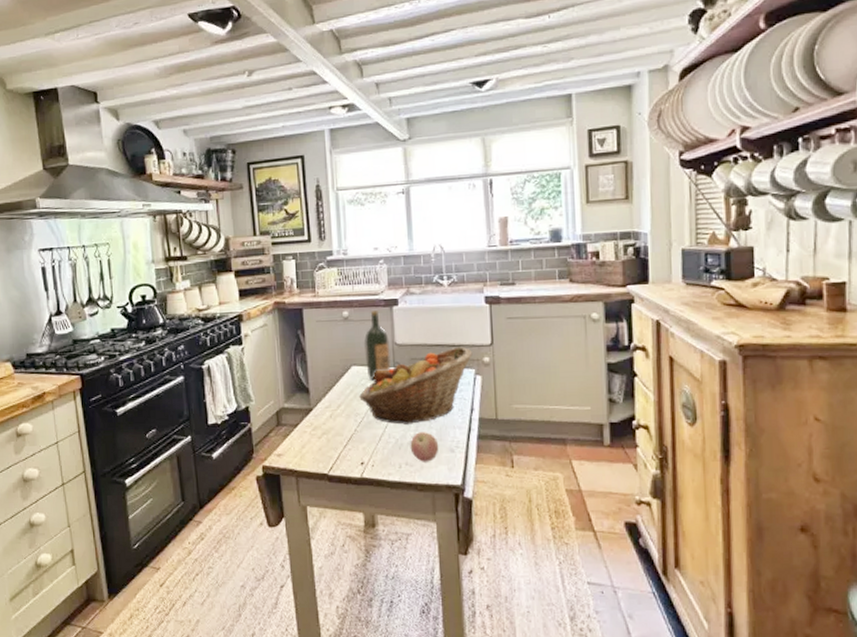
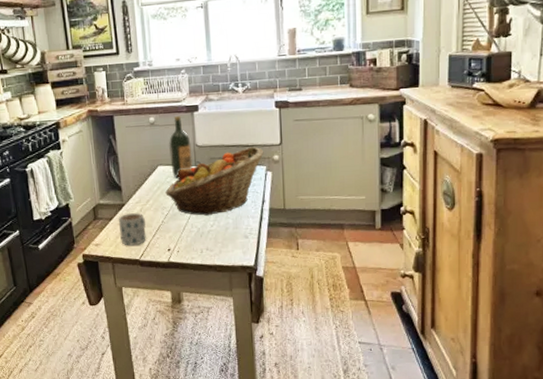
mug: none [304,418,337,458] -> present [118,212,146,246]
apple: present [410,432,439,462] -> none [210,221,235,247]

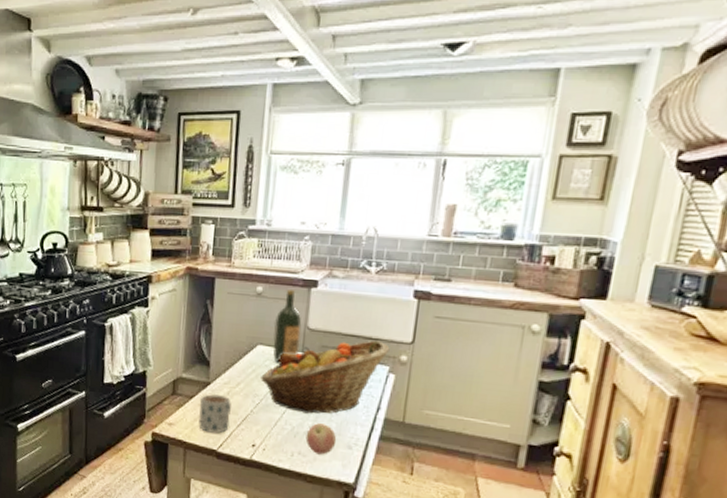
apple: none [210,221,235,247] -> present [305,423,337,455]

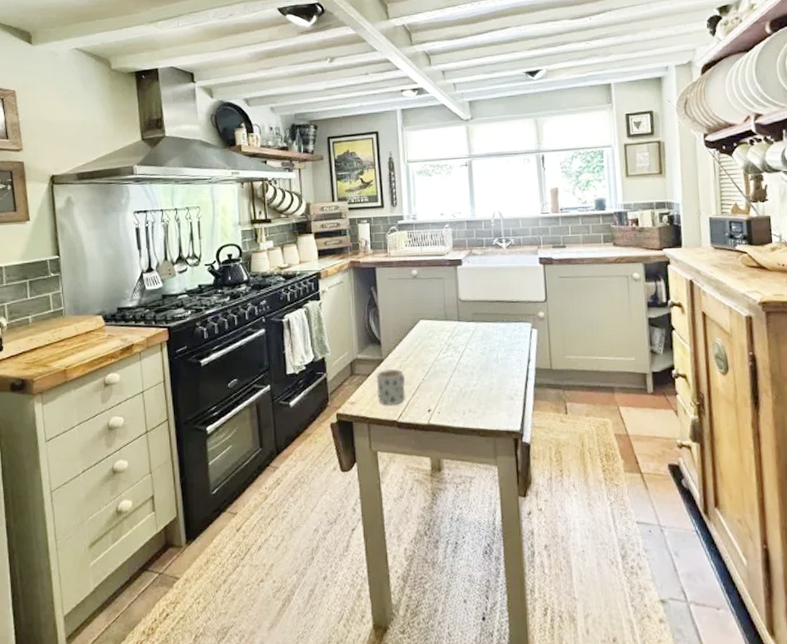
fruit basket: present [261,340,390,414] -> none [427,302,529,374]
wine bottle: present [273,290,302,363] -> none [431,270,455,334]
apple: present [305,423,337,455] -> none [473,381,500,409]

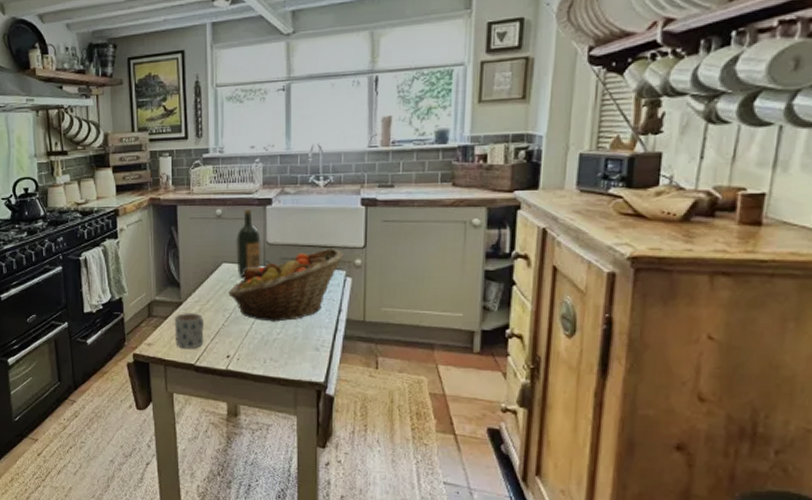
fruit basket: none [427,302,529,374] -> present [228,248,344,322]
wine bottle: none [431,270,455,334] -> present [235,209,261,278]

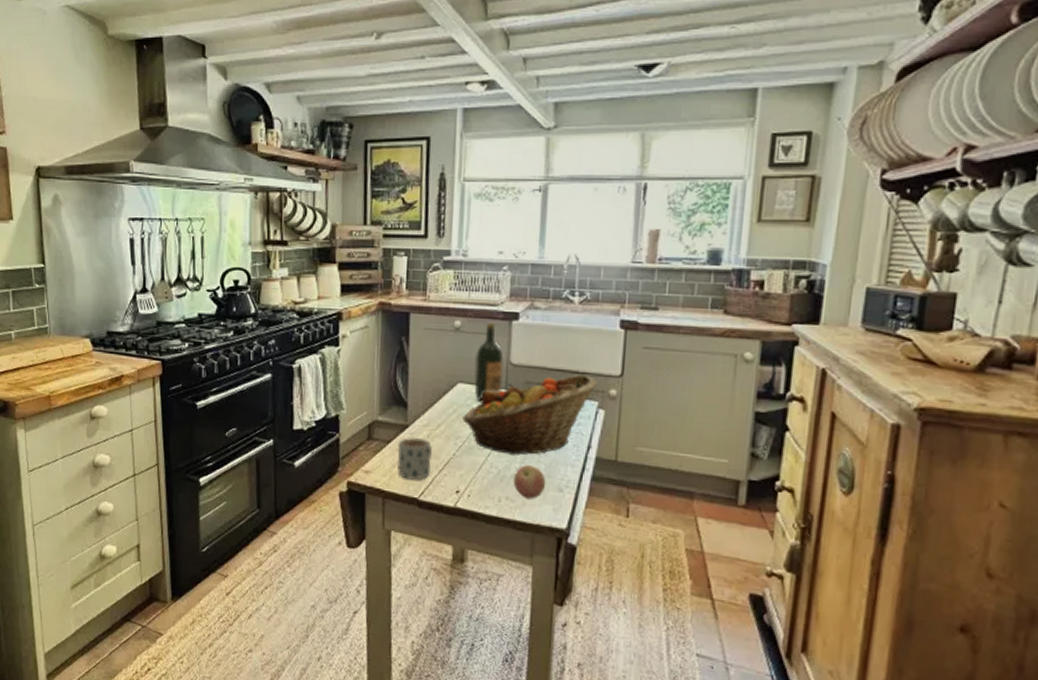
apple: none [276,330,304,359] -> present [513,465,546,499]

